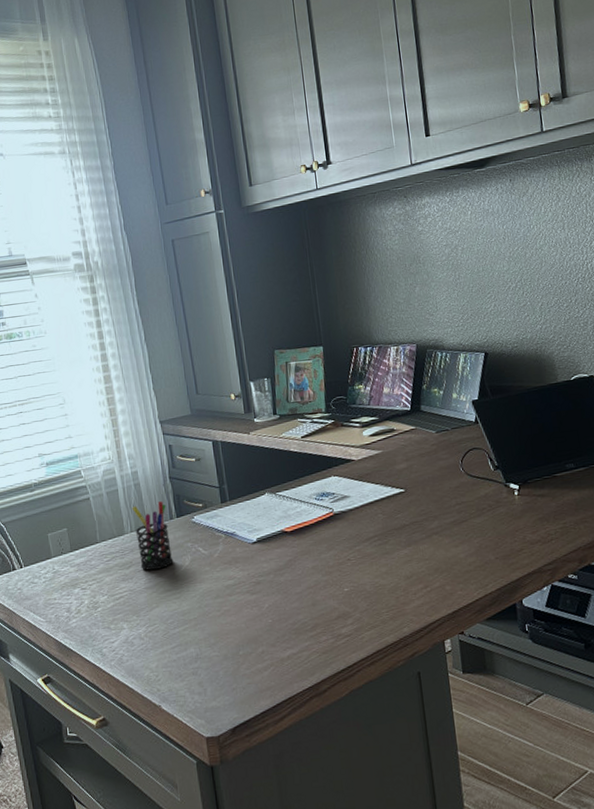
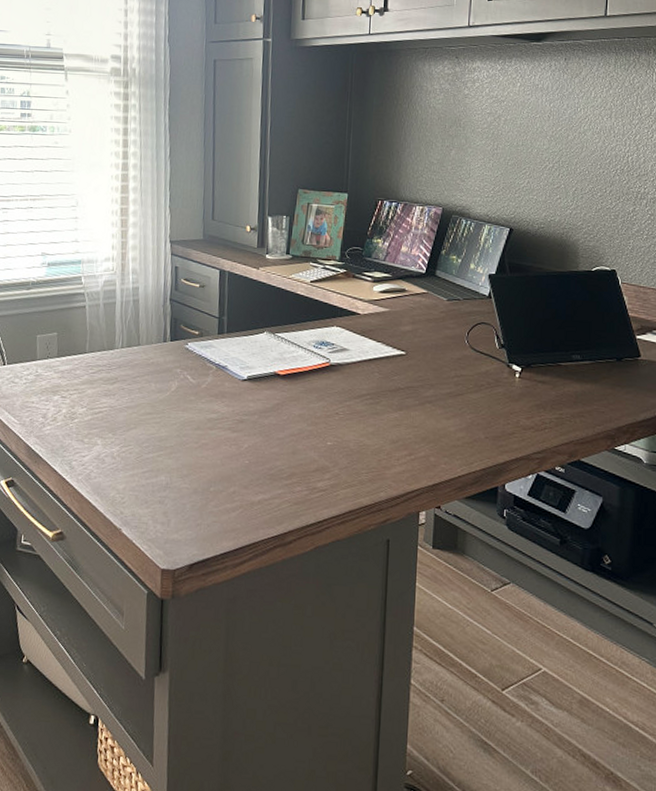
pen holder: present [132,501,174,570] -> none [125,321,162,390]

